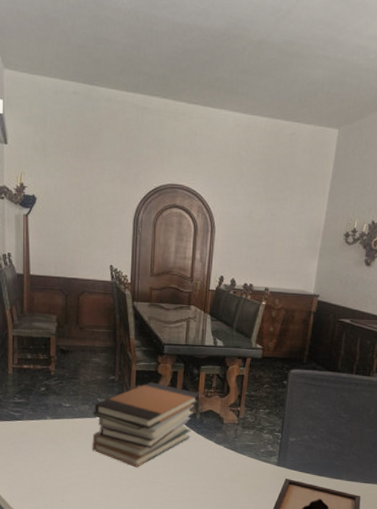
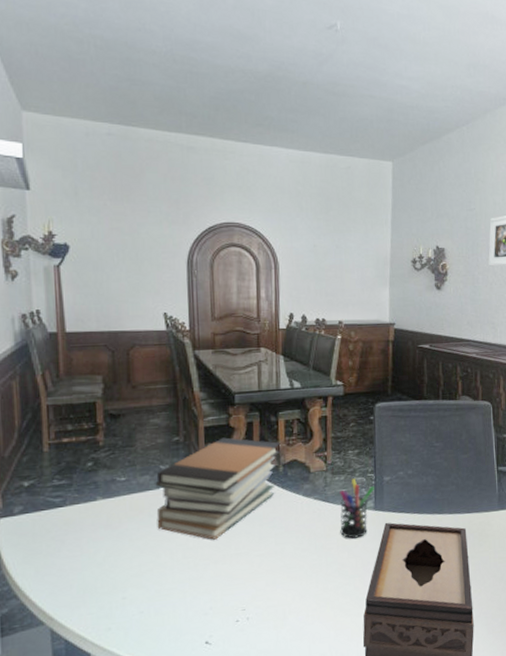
pen holder: none [244,435,279,487] -> present [340,478,374,539]

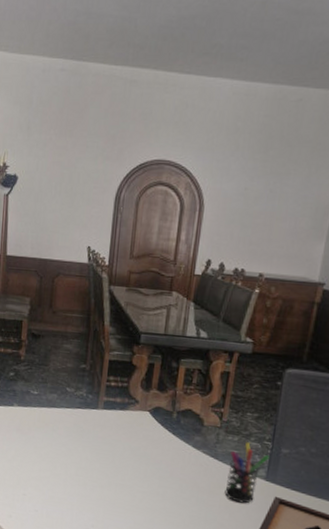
book stack: present [155,437,280,540] -> none [57,373,177,466]

